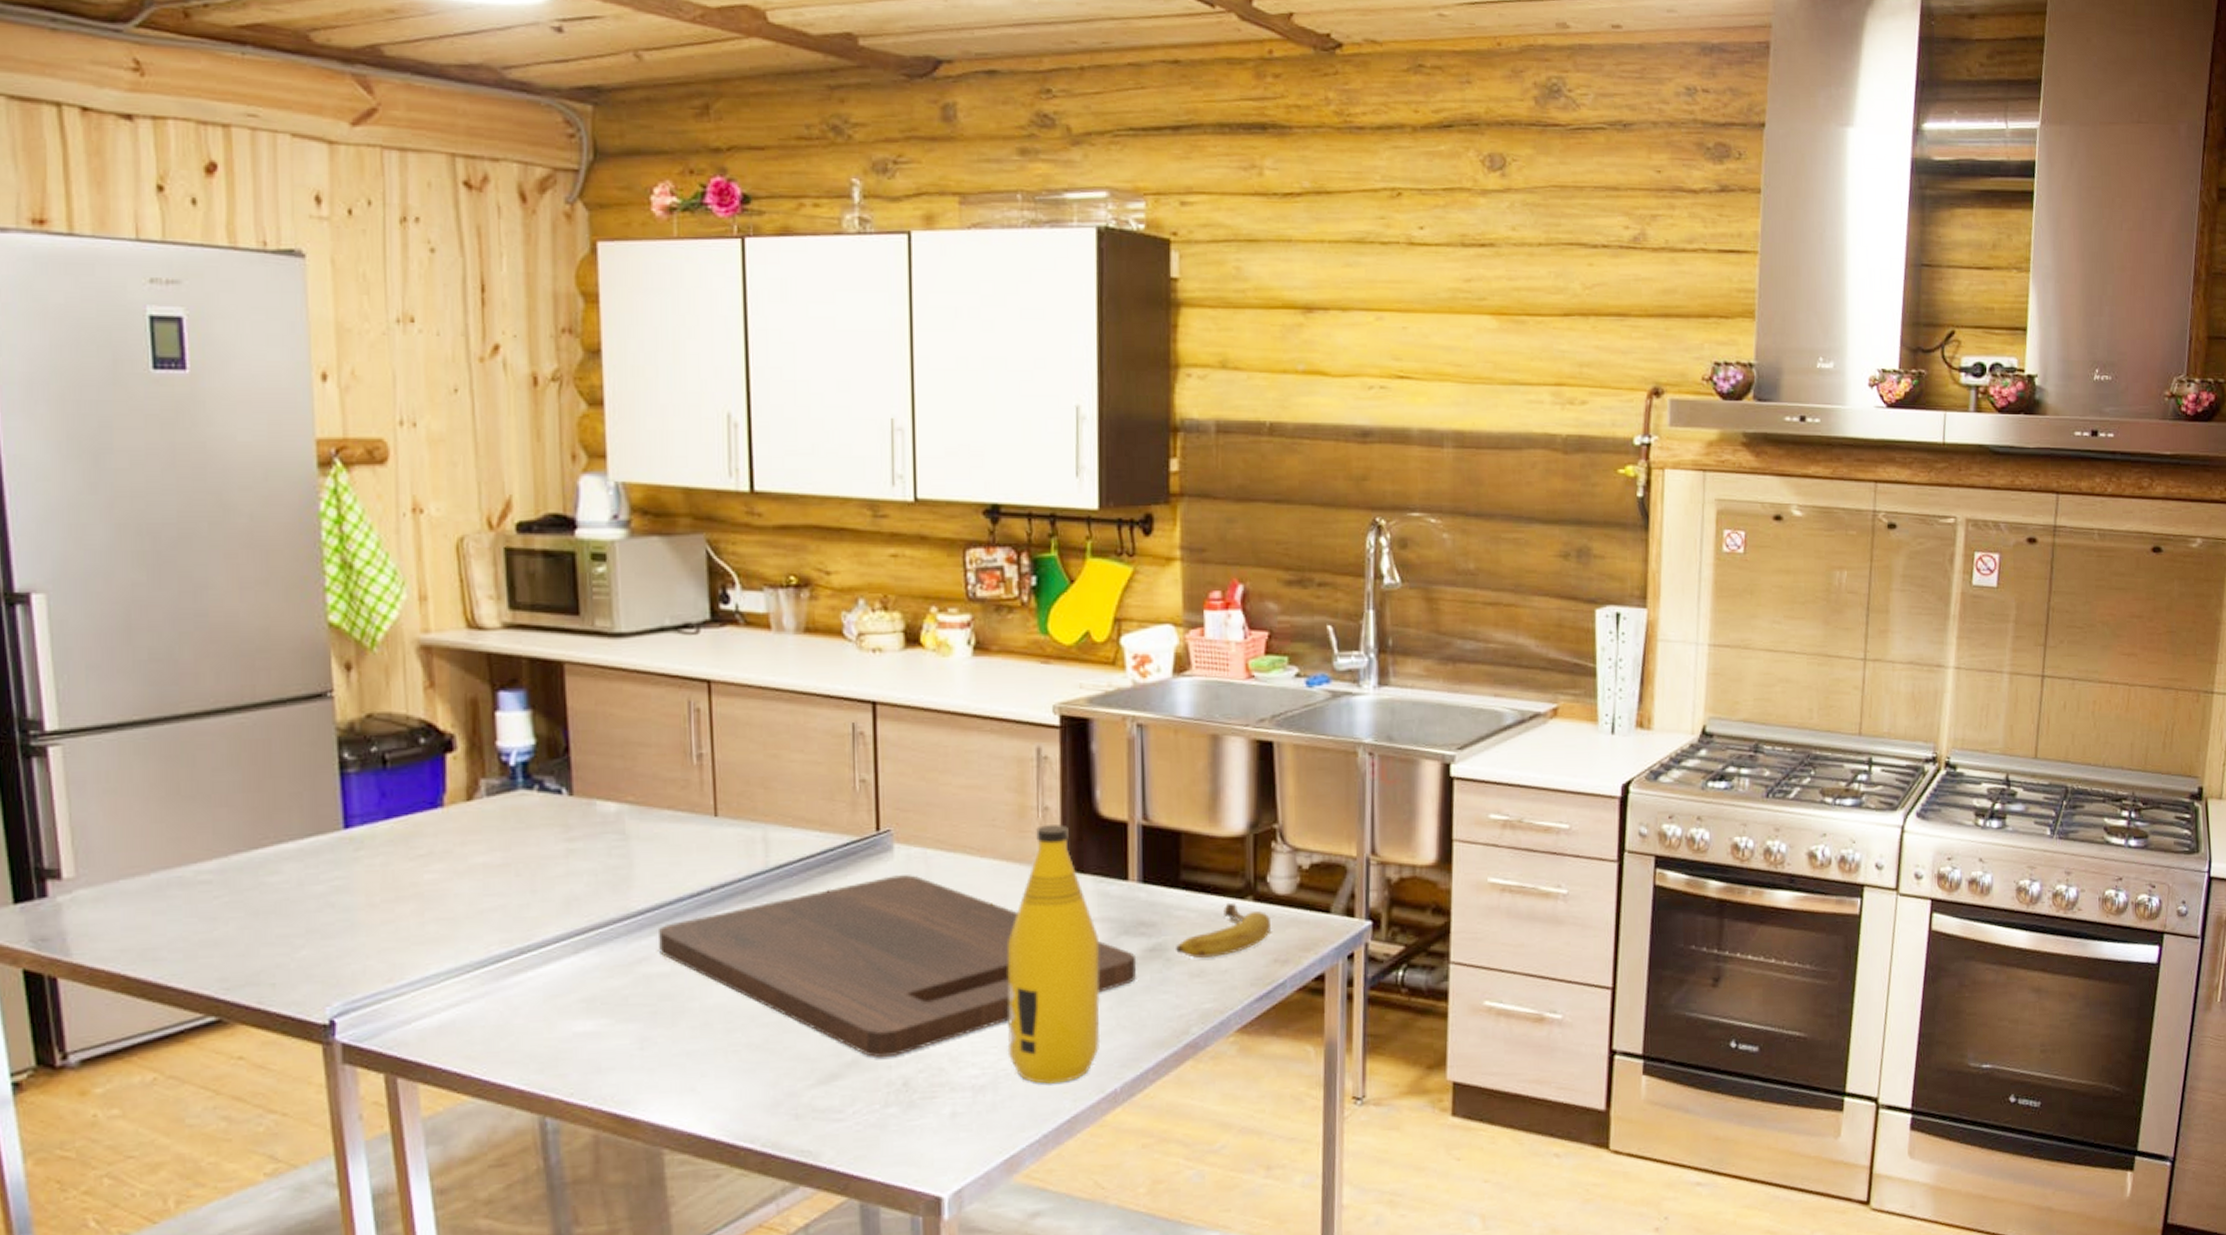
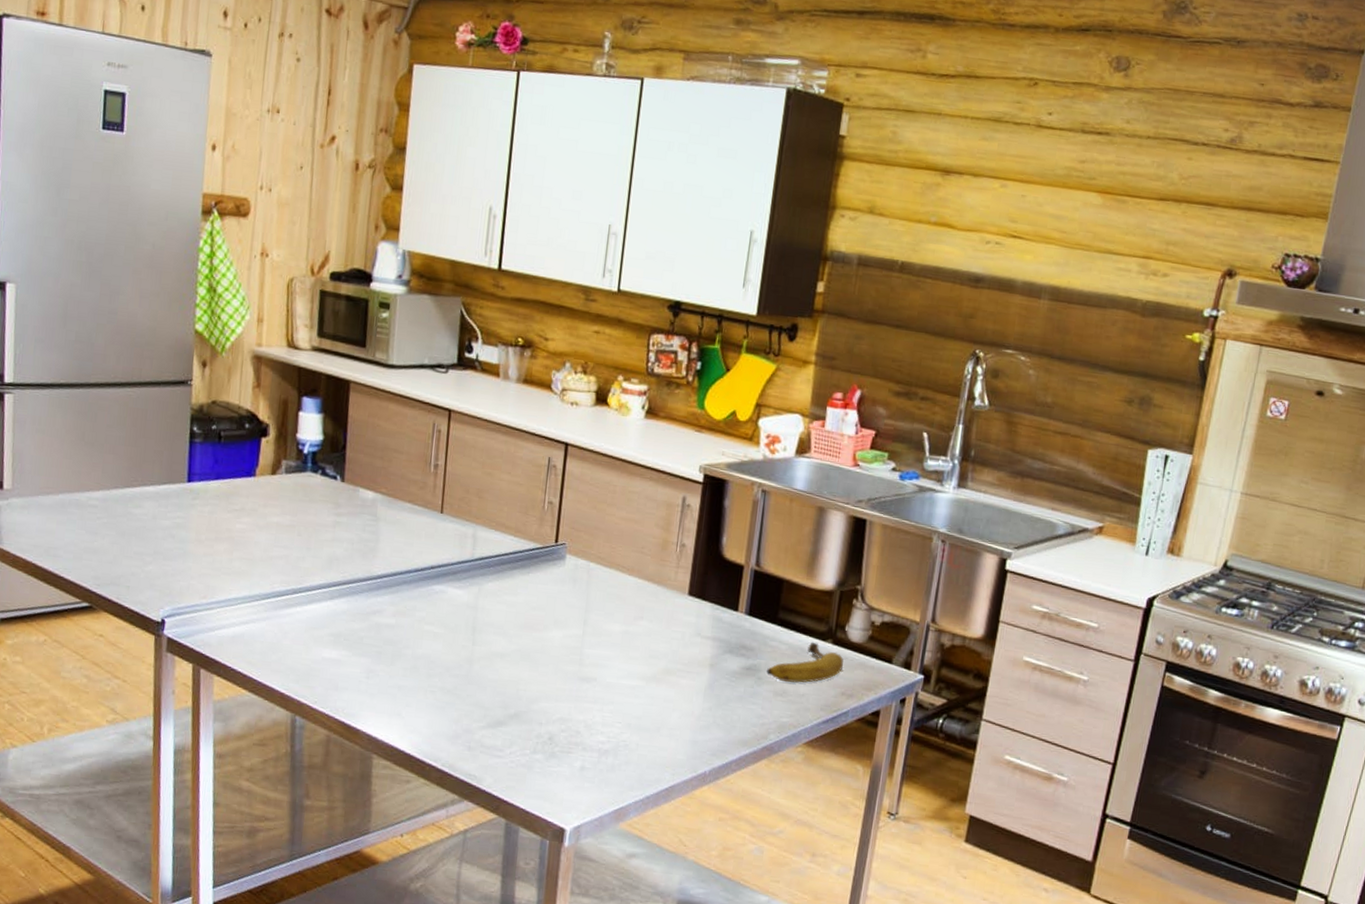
cutting board: present [659,875,1137,1058] -> none [389,578,736,716]
bottle: present [1007,824,1101,1084] -> none [628,558,709,760]

